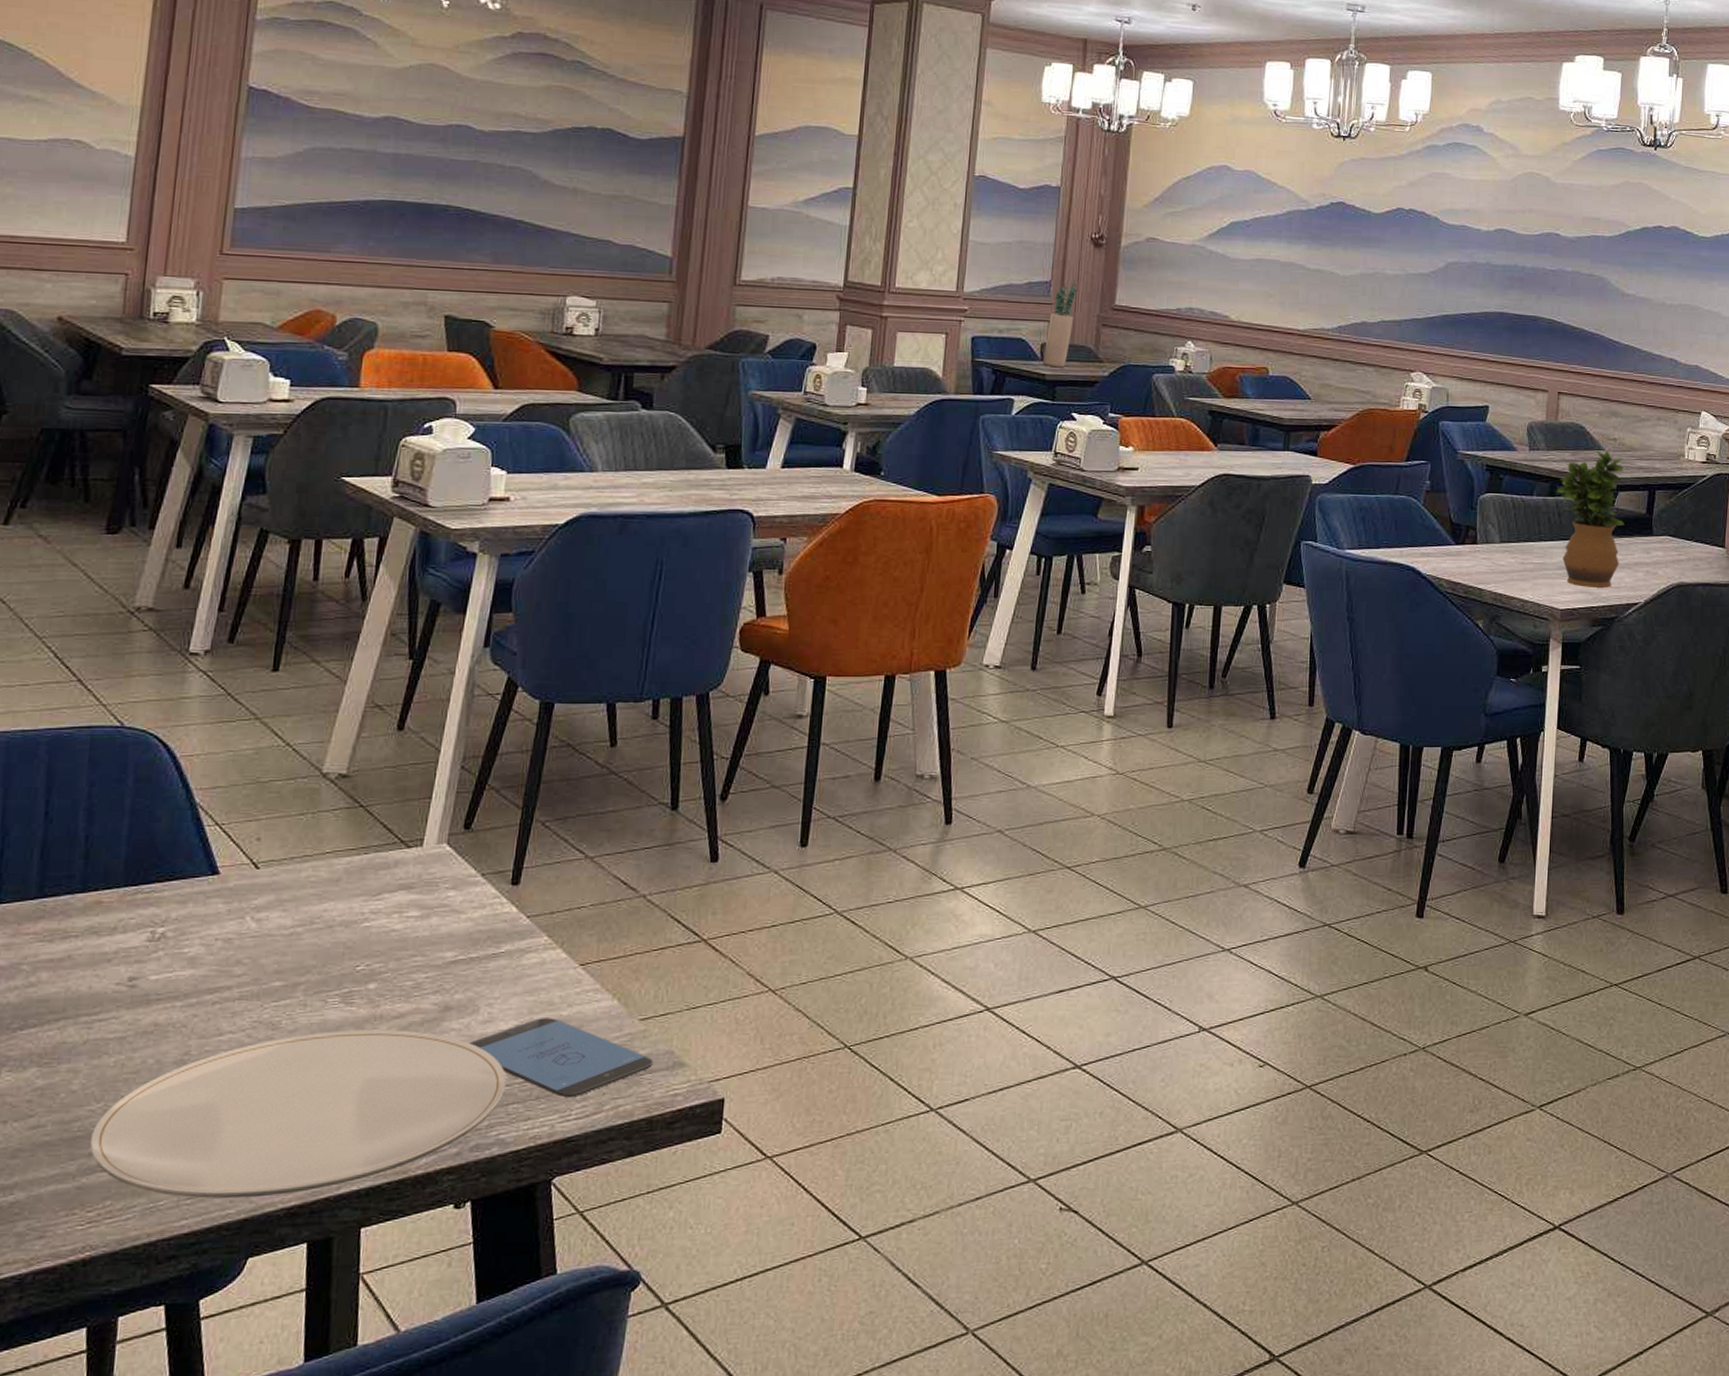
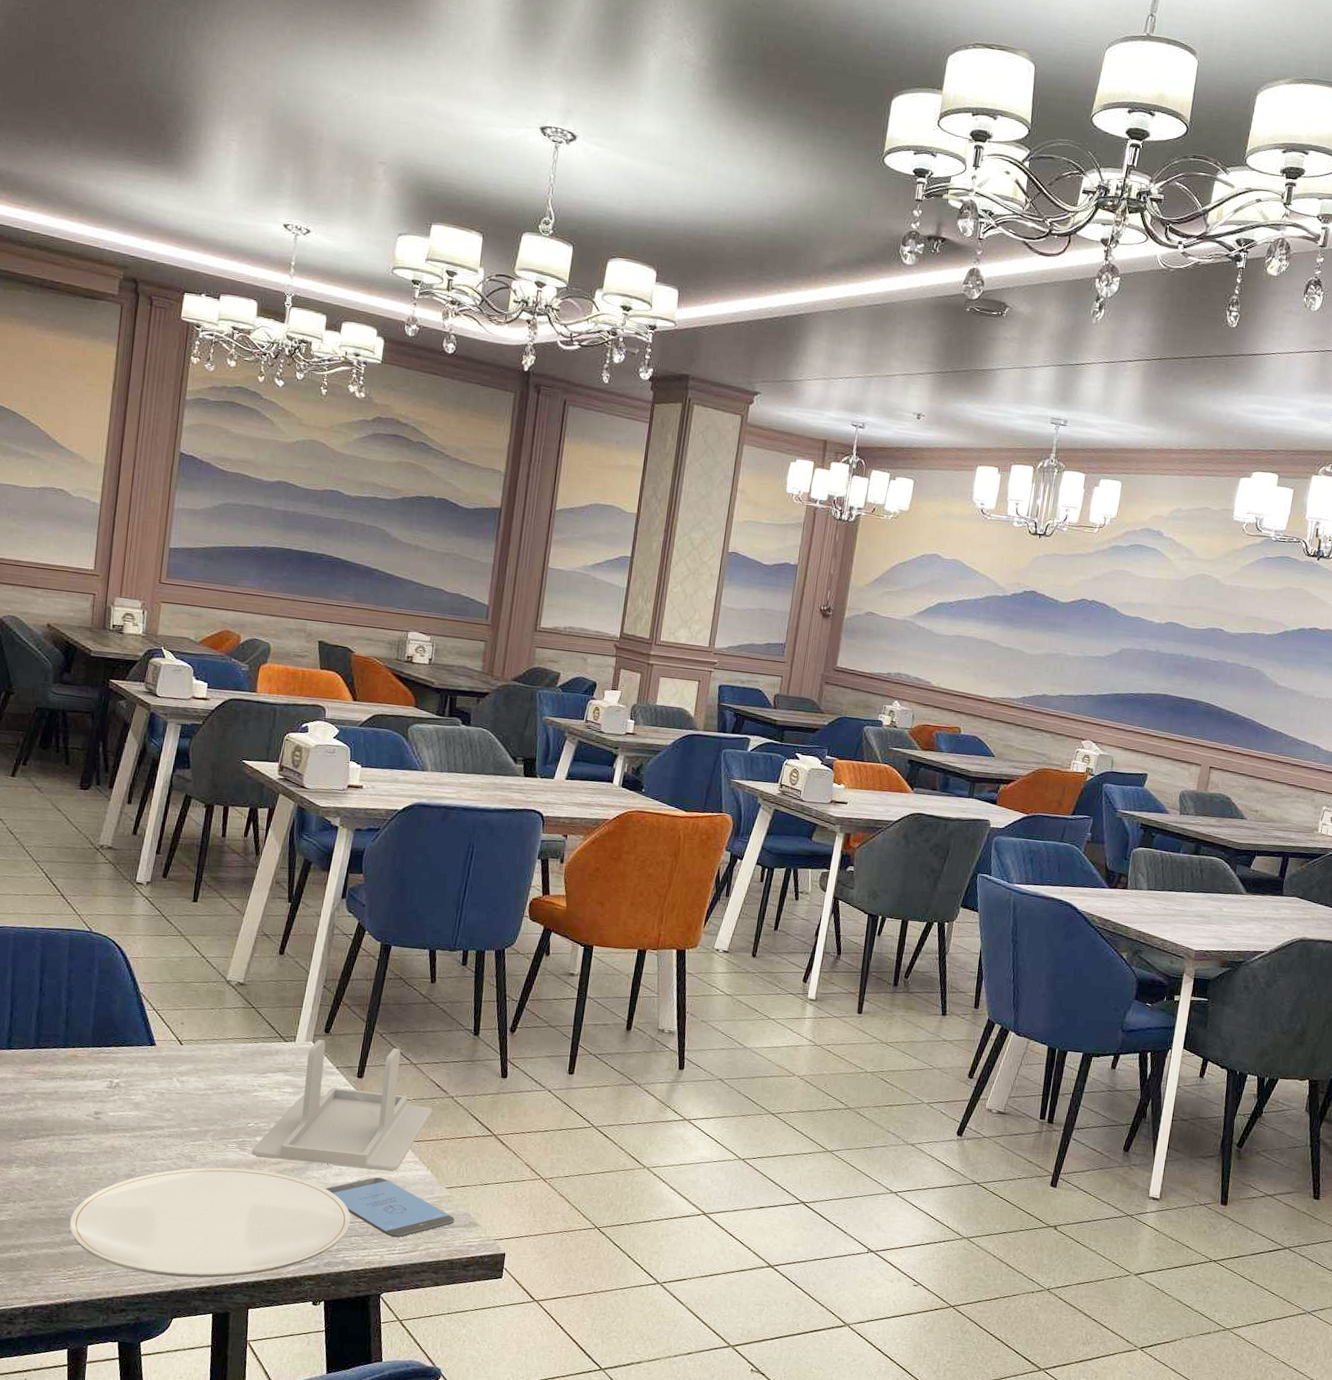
napkin holder: none [361,838,618,1011] -> present [251,1039,433,1171]
vase: present [1042,280,1077,368] -> none [775,643,806,716]
potted plant: present [1556,450,1624,588] -> none [1200,819,1263,936]

